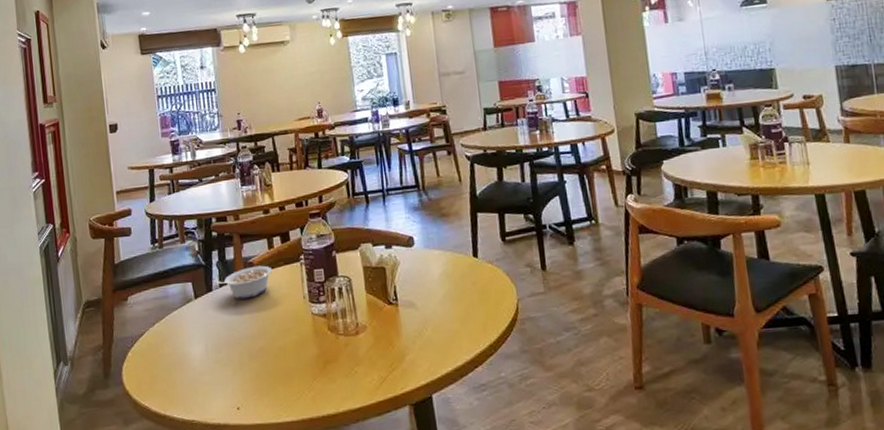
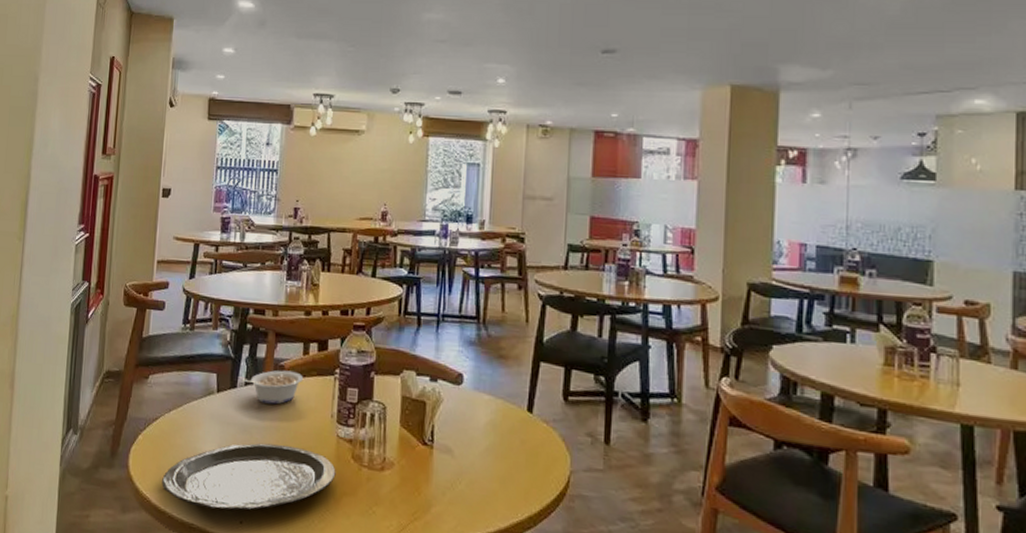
plate: none [157,331,317,404] -> present [162,443,336,511]

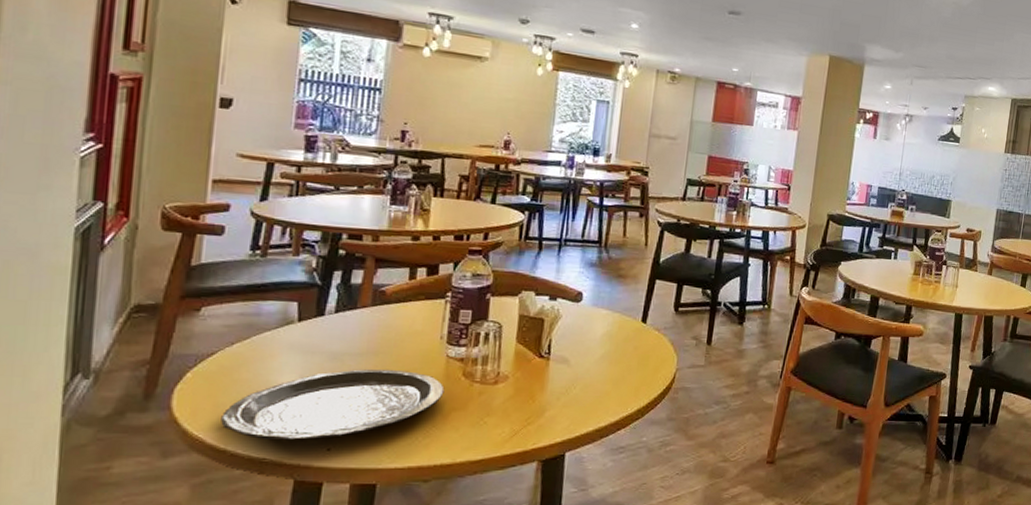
legume: present [242,370,303,405] -> none [331,295,408,330]

